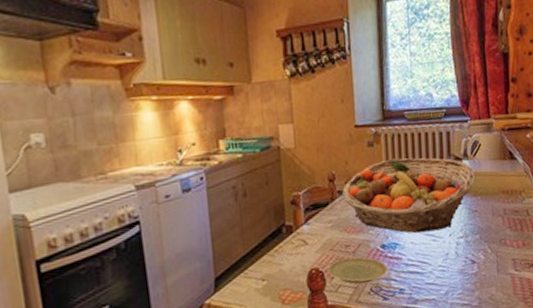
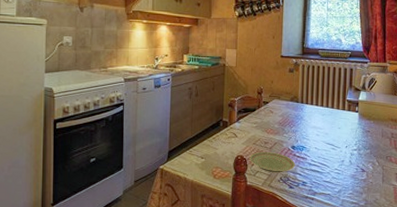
fruit basket: present [342,157,476,233] -> none [267,83,371,142]

